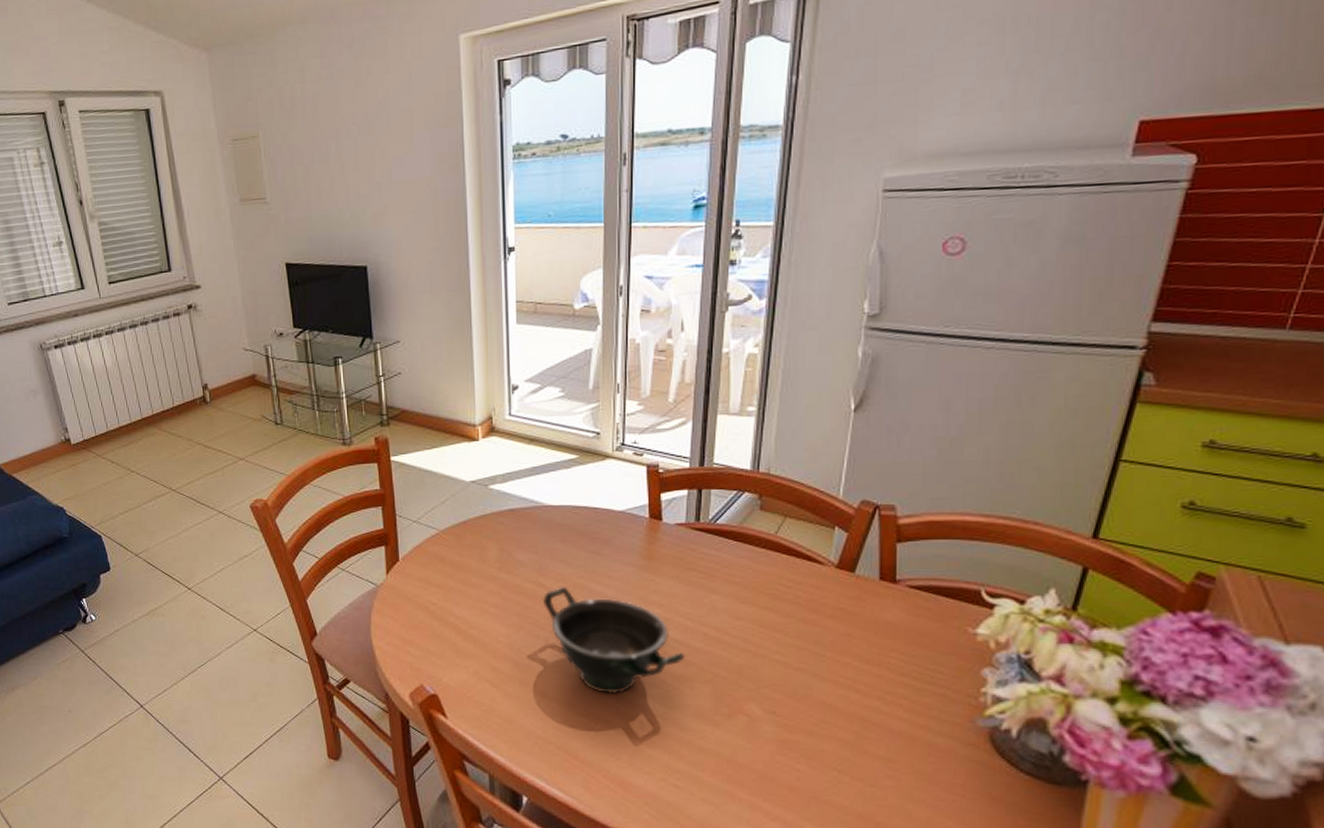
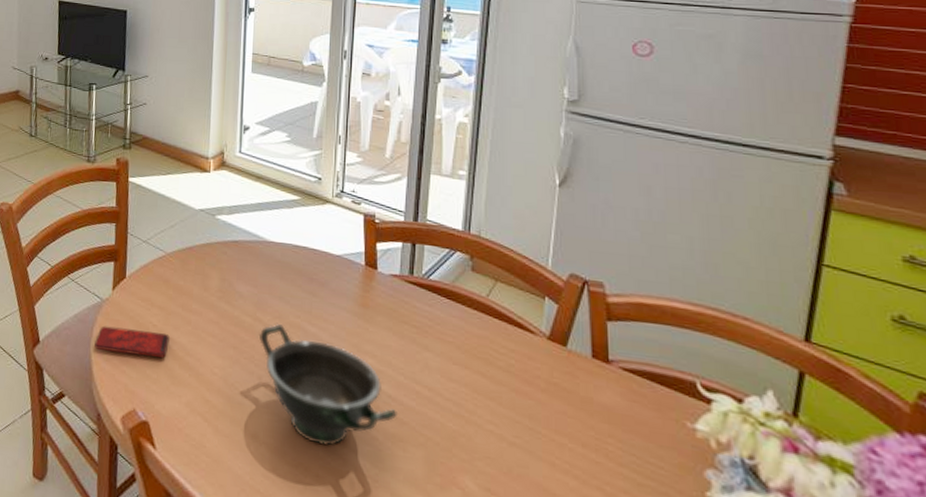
smartphone: none [374,610,451,634] -> present [94,325,170,359]

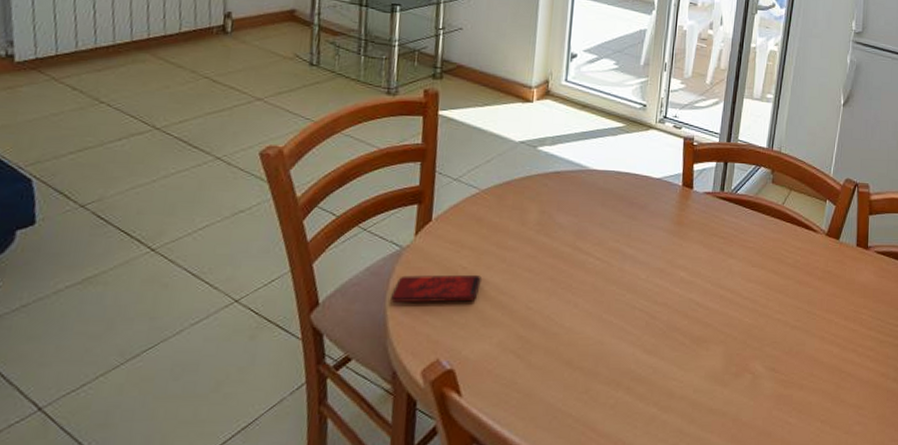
bowl: present [258,323,397,446] -> none [577,249,703,359]

